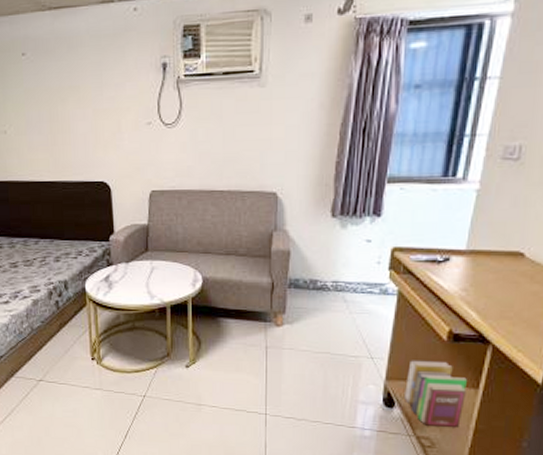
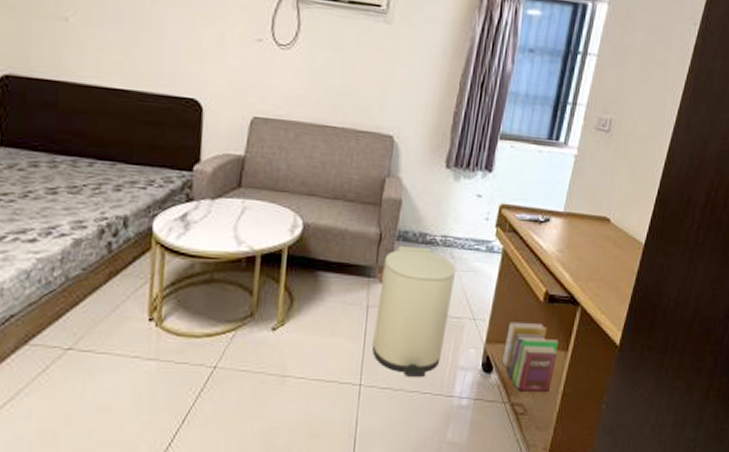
pedal bin: none [274,293,350,410] -> present [372,246,457,378]

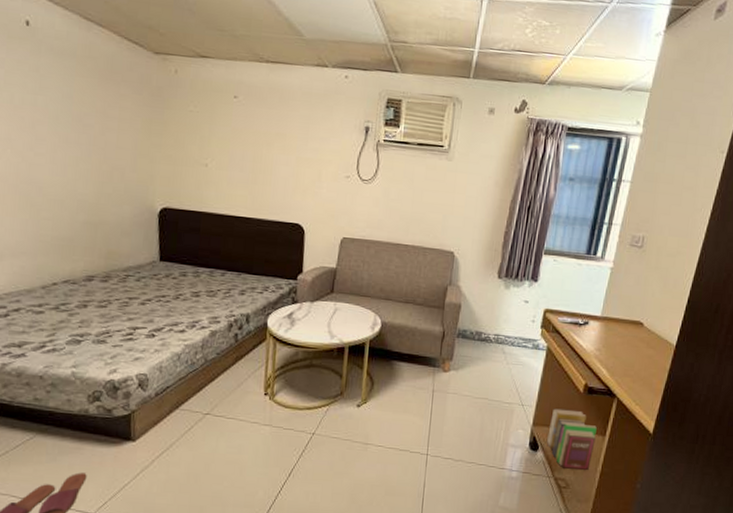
pedal bin: present [372,246,457,378] -> none [437,342,507,452]

